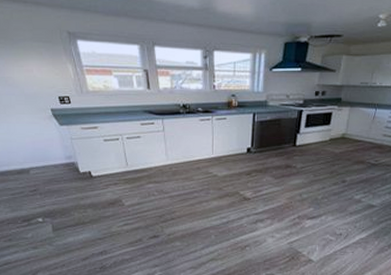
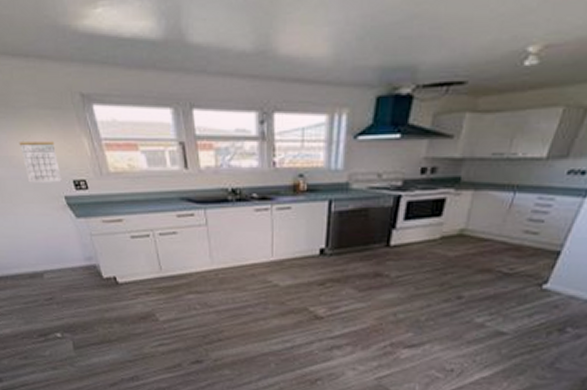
calendar: none [14,66,49,98] -> present [18,141,62,183]

